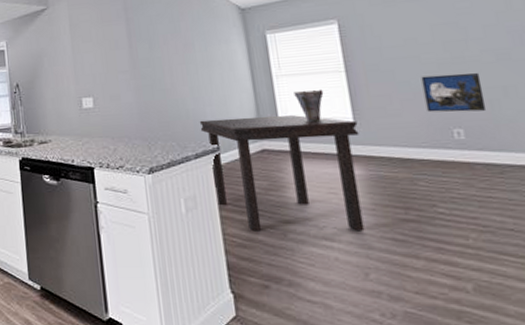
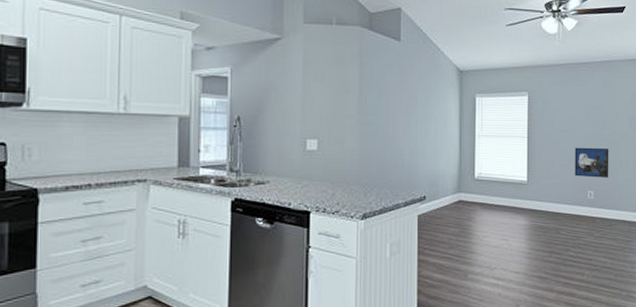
dining table: present [199,115,365,231] -> none [412,171,530,272]
vessel: present [294,89,324,122] -> none [489,150,510,178]

